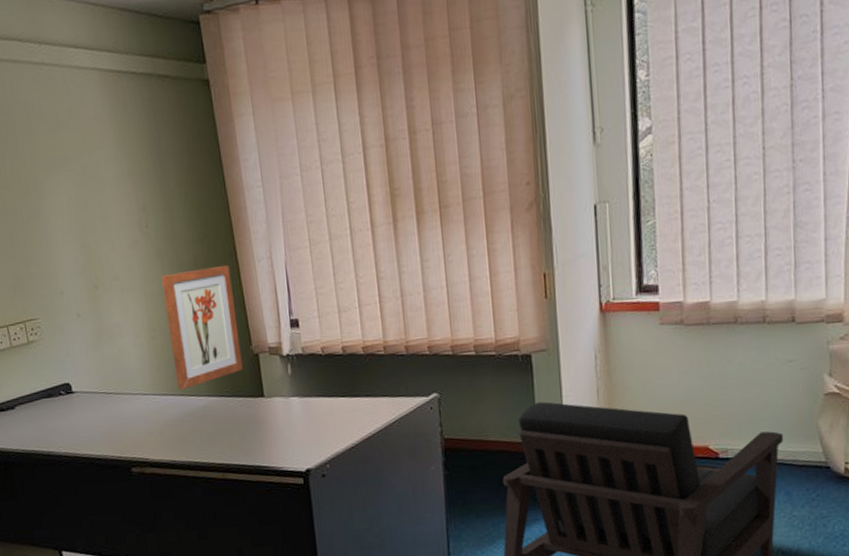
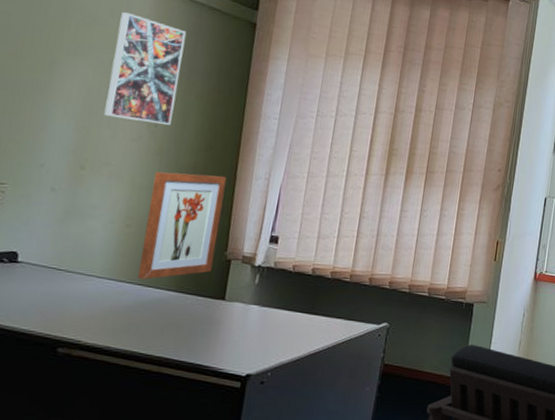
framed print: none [78,108,160,228] -> present [104,12,187,125]

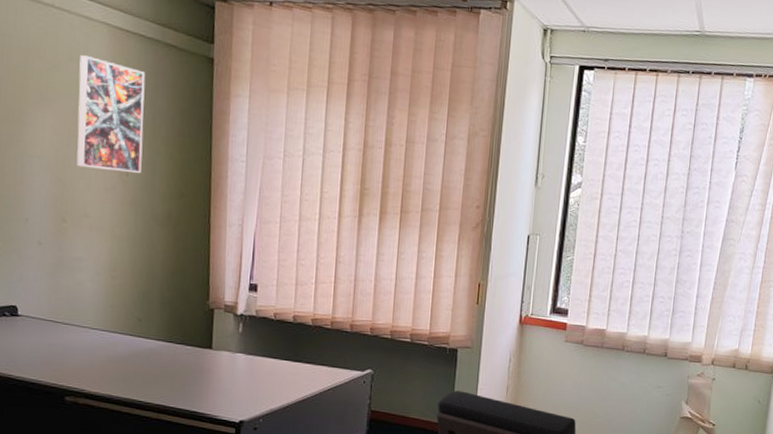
wall art: present [137,172,227,280] -> none [128,222,201,330]

